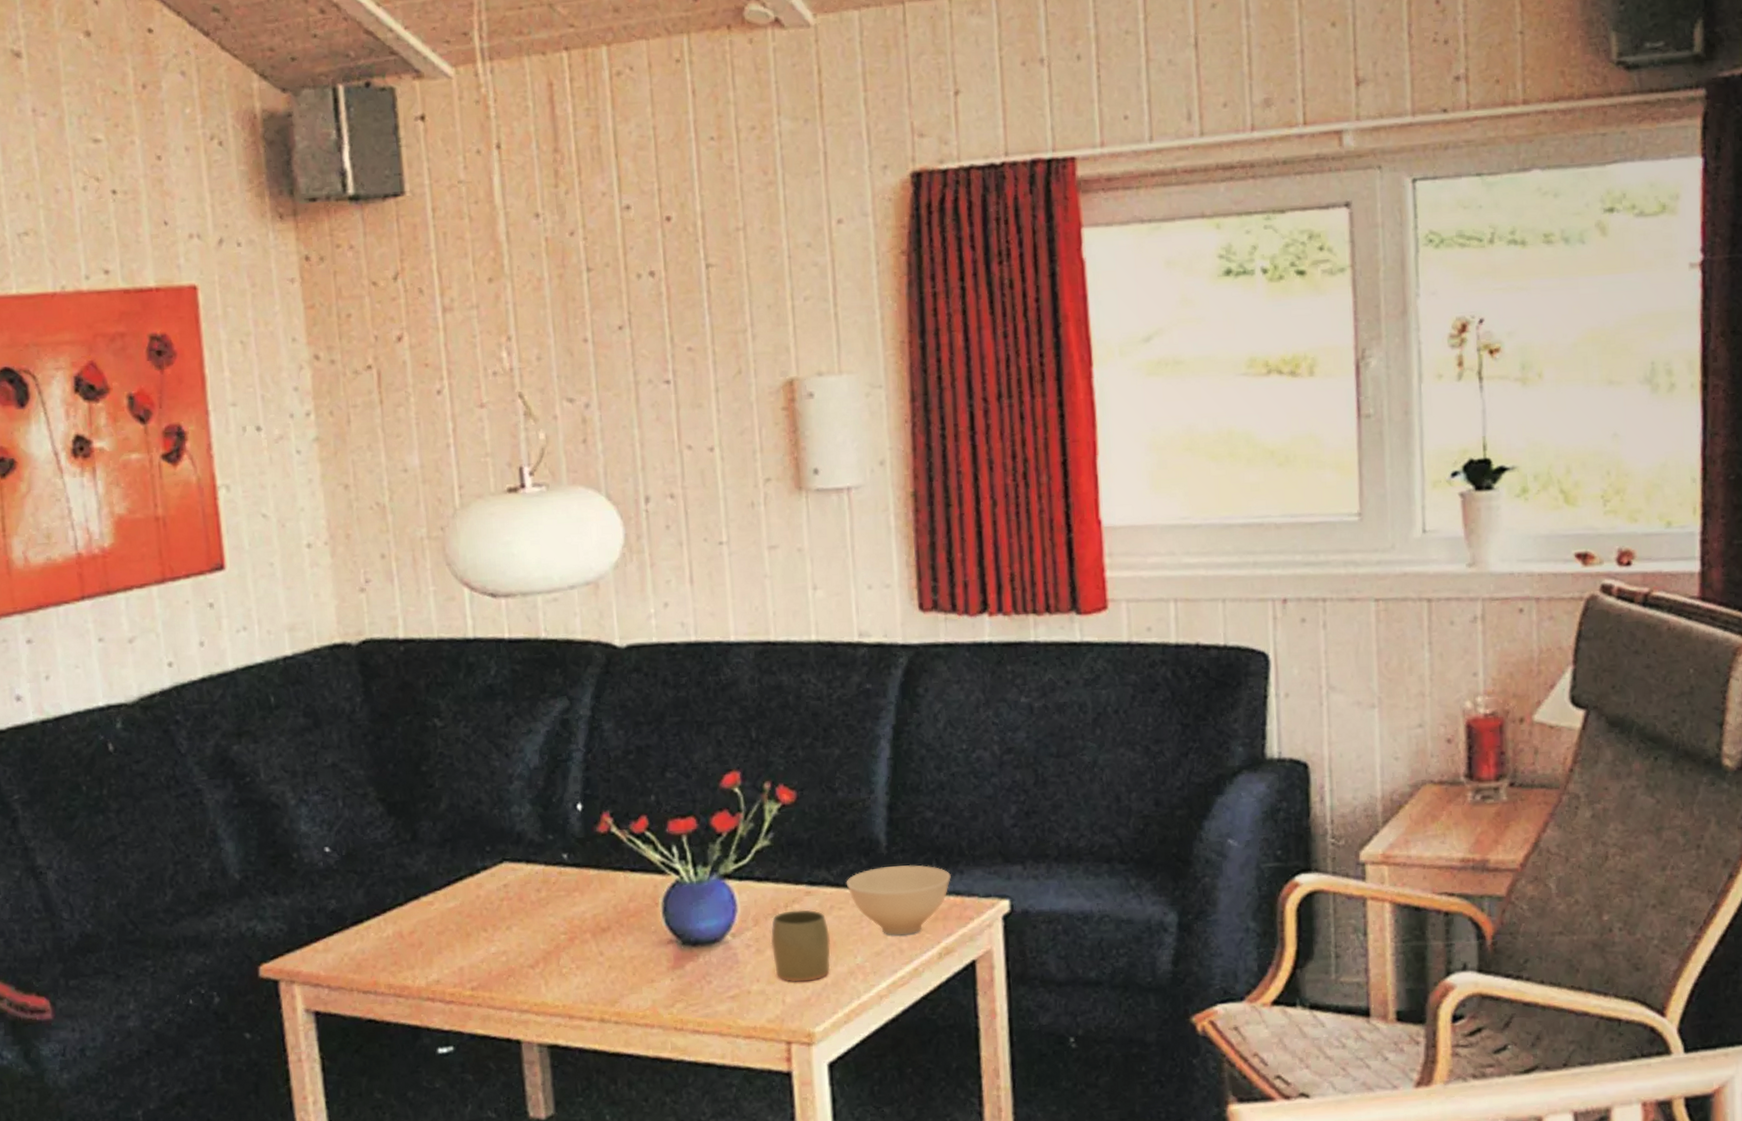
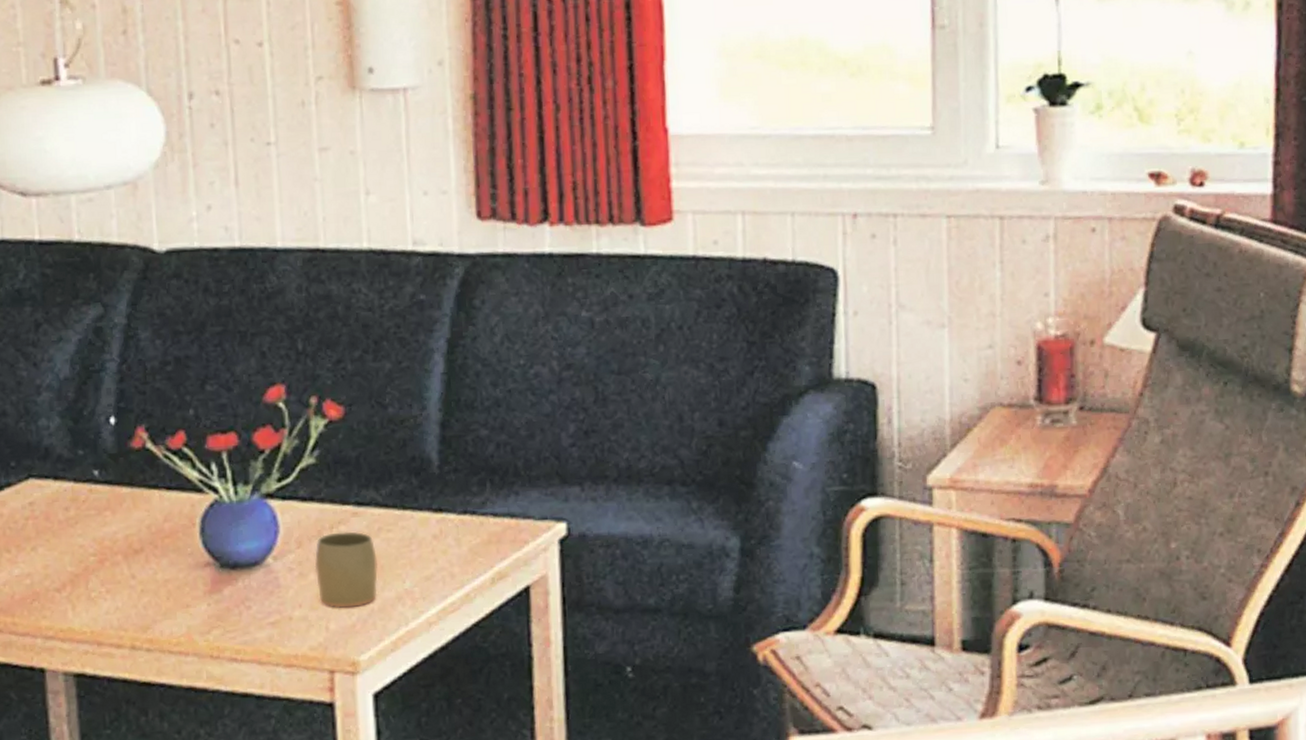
bowl: present [846,865,951,936] -> none [395,485,506,560]

